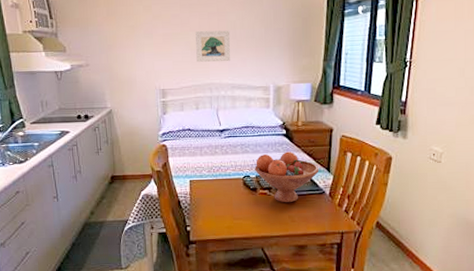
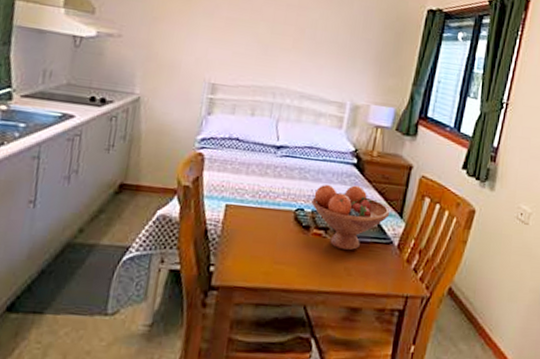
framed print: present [196,30,231,62] -> none [262,23,310,66]

